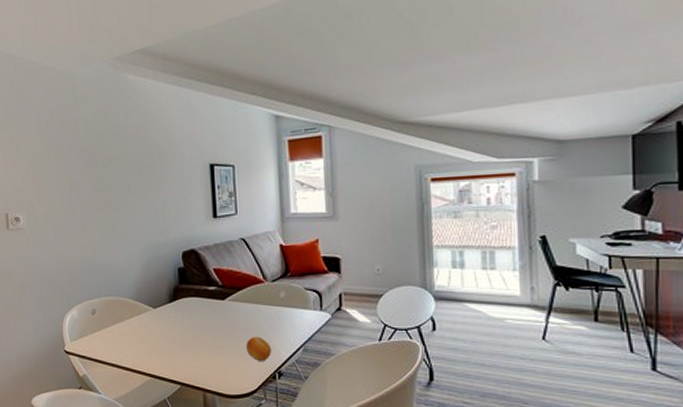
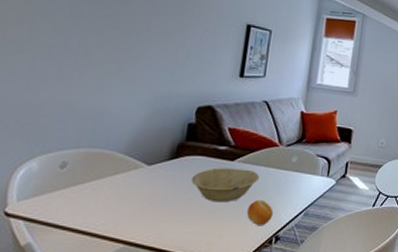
bowl: none [191,307,252,340] -> present [191,168,260,203]

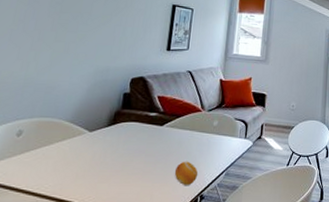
bowl: present [191,168,260,203] -> none [126,132,186,164]

